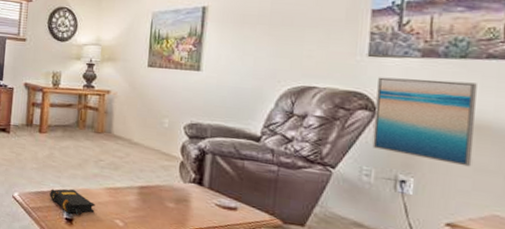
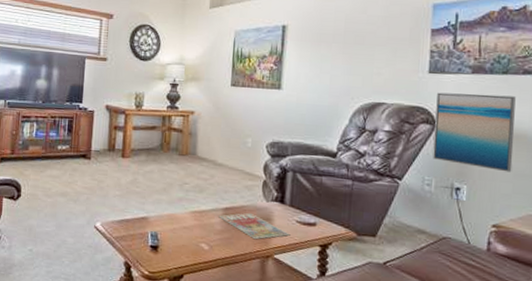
book: present [49,189,95,215] -> none [133,214,181,242]
magazine: none [134,192,209,220] -> present [219,212,291,240]

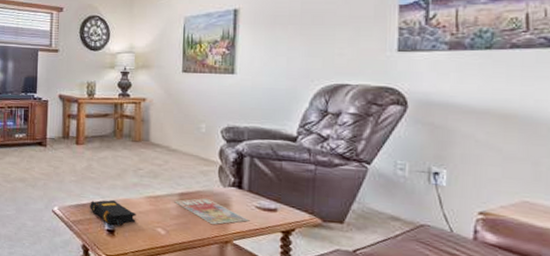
book: none [133,214,181,242] -> present [90,199,136,226]
wall art: present [433,92,516,172] -> none [405,71,502,155]

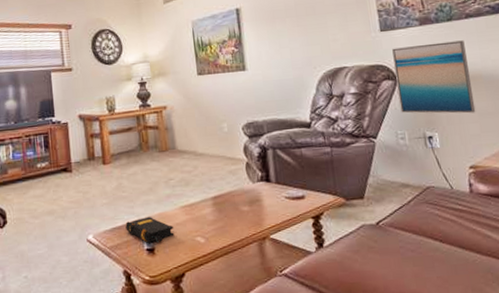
magazine: present [174,198,250,225] -> none [209,197,282,224]
wall art: none [405,71,502,155] -> present [392,40,476,114]

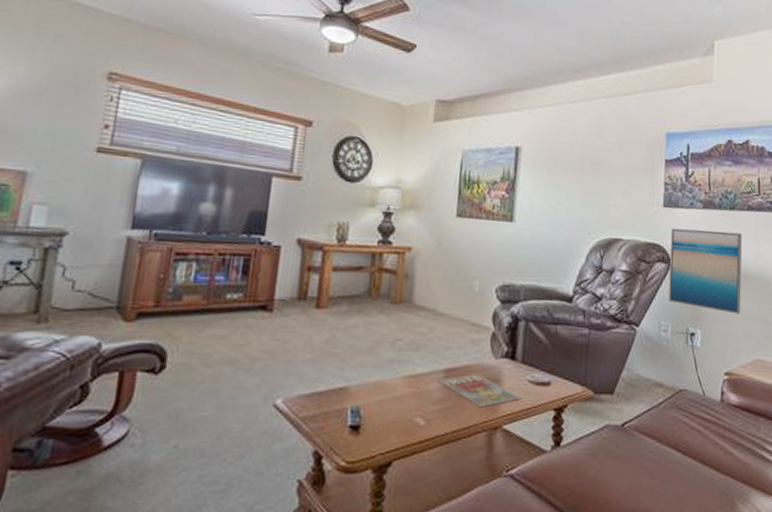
book: present [125,216,175,243] -> none [328,383,390,419]
magazine: none [209,197,282,224] -> present [438,373,522,408]

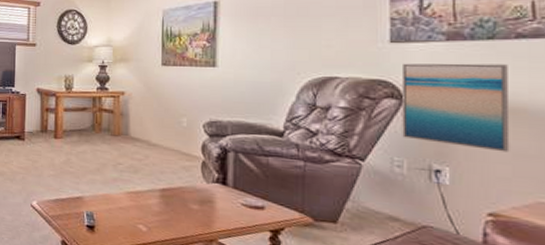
magazine: present [438,373,522,408] -> none [156,194,236,223]

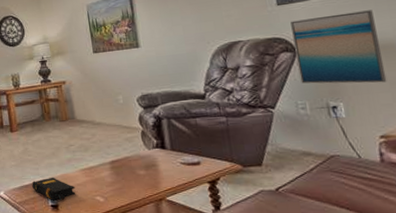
book: none [69,194,117,222] -> present [32,177,76,200]

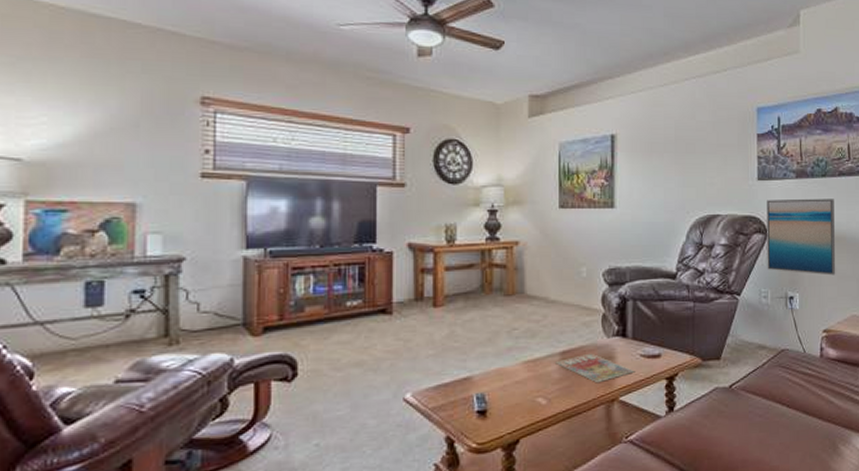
book: present [32,177,76,200] -> none [454,371,512,404]
magazine: none [107,162,178,186] -> present [555,353,635,384]

